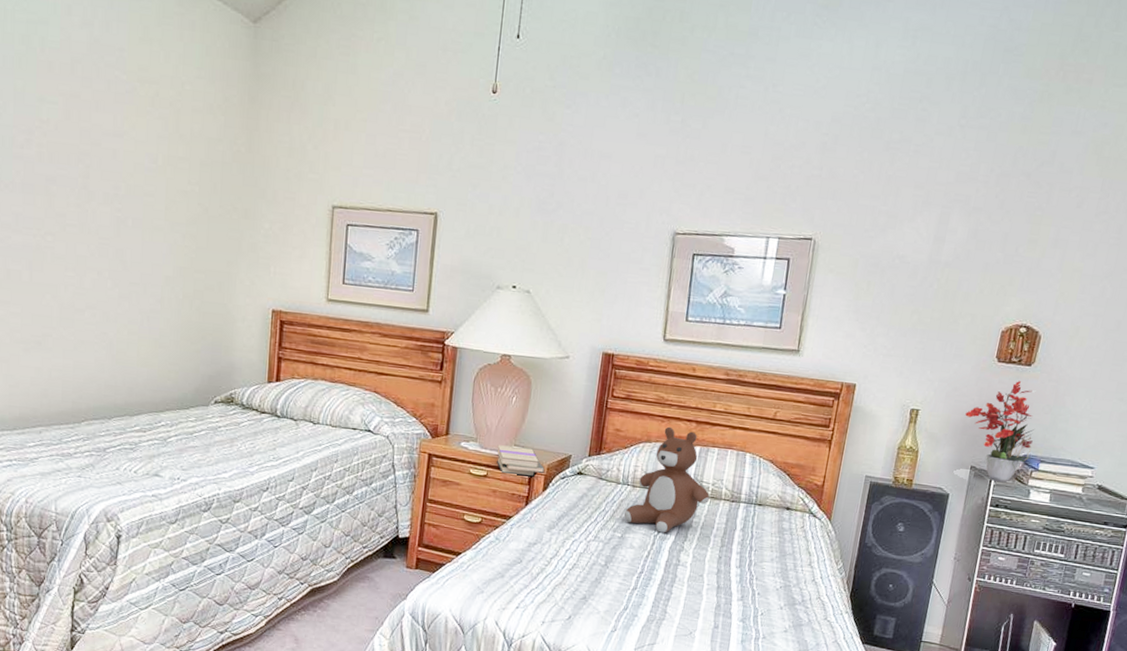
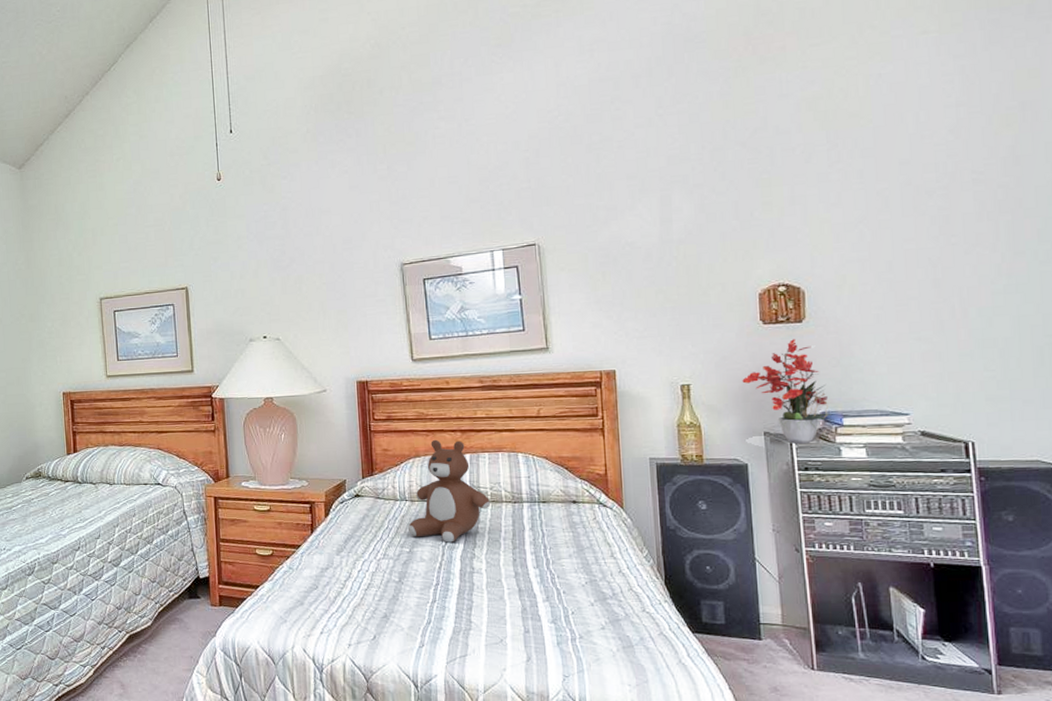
books: present [497,445,545,477] -> none [275,479,324,506]

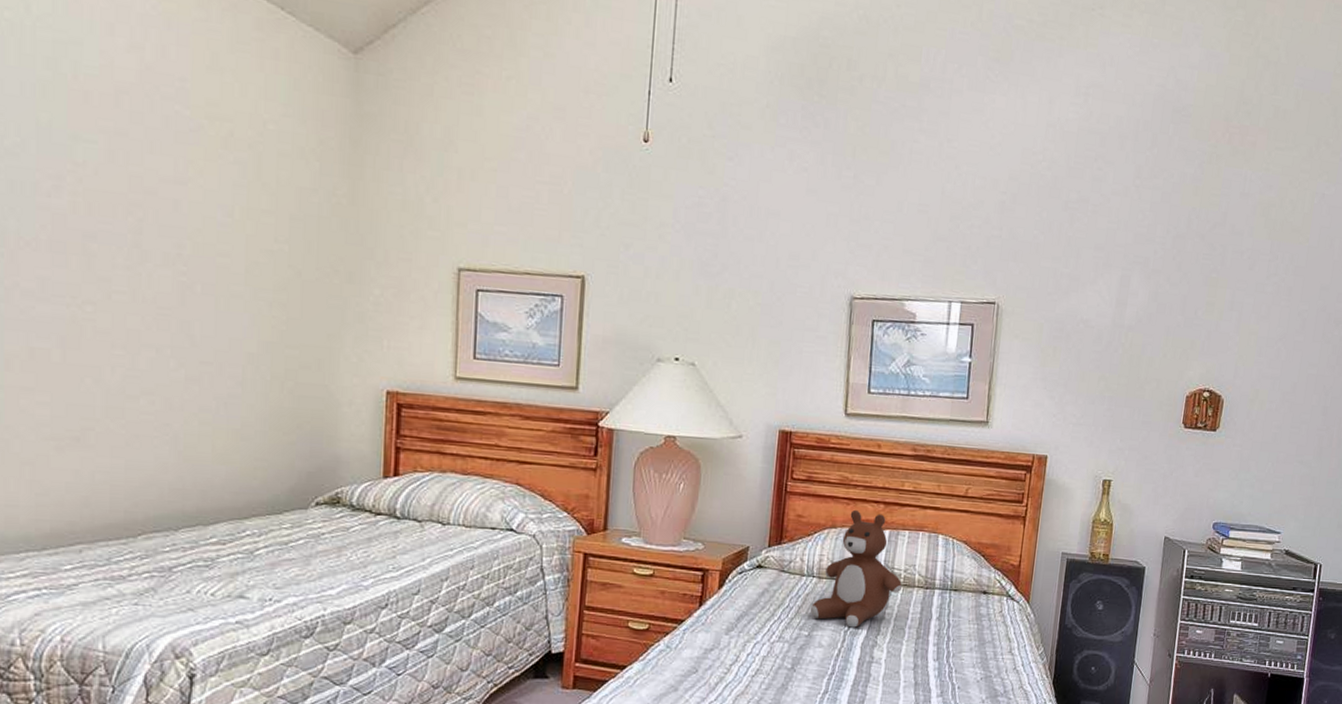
potted flower: present [742,339,833,445] -> none [1156,447,1223,553]

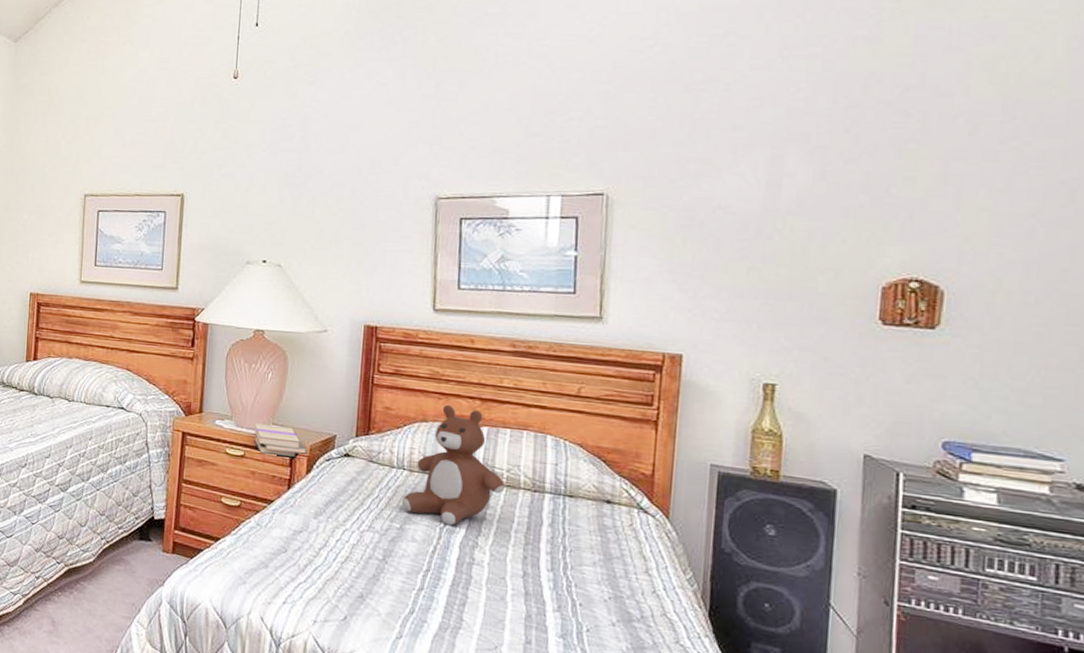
books: none [664,539,720,574] -> present [254,423,308,458]

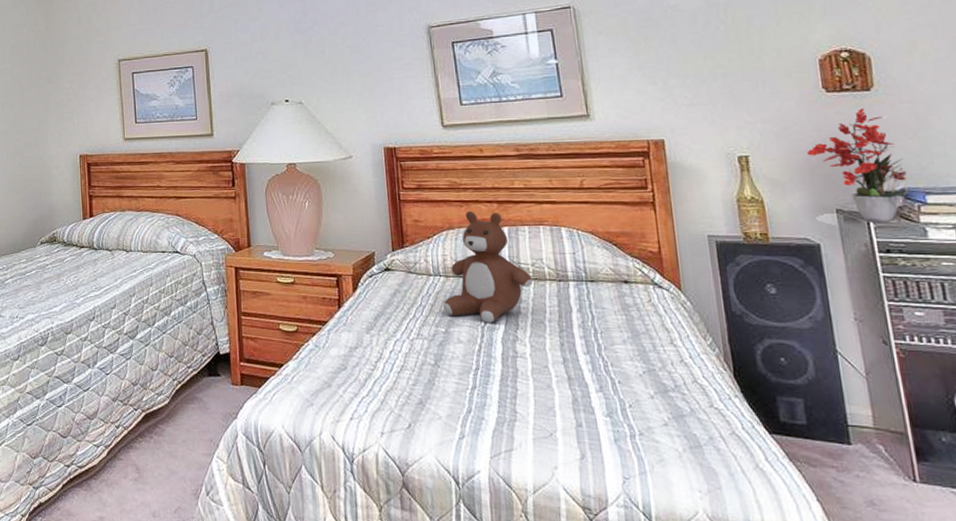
books: present [254,423,308,458] -> none [299,250,351,279]
potted flower: none [844,348,959,478] -> present [807,108,914,224]

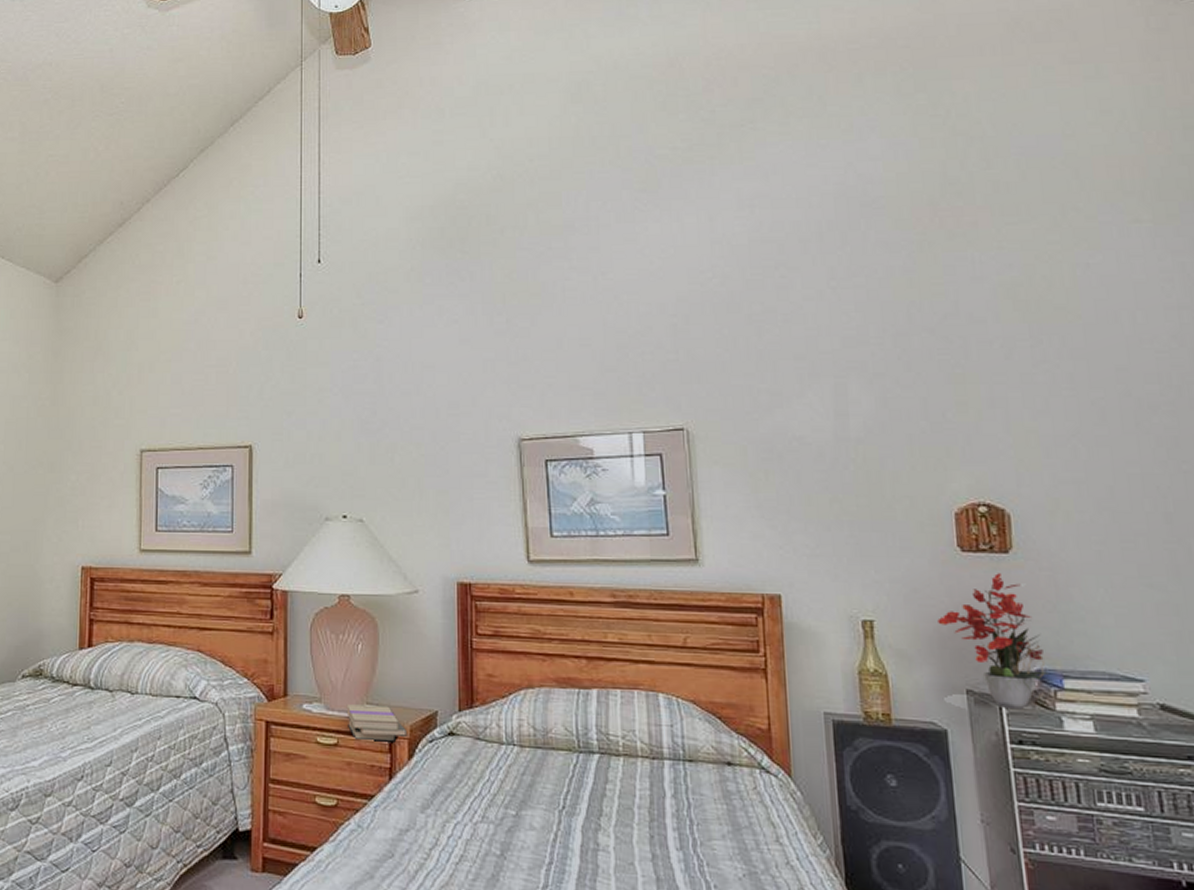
books: none [299,250,351,279] -> present [346,704,408,742]
teddy bear: present [443,210,532,323] -> none [516,666,622,807]

